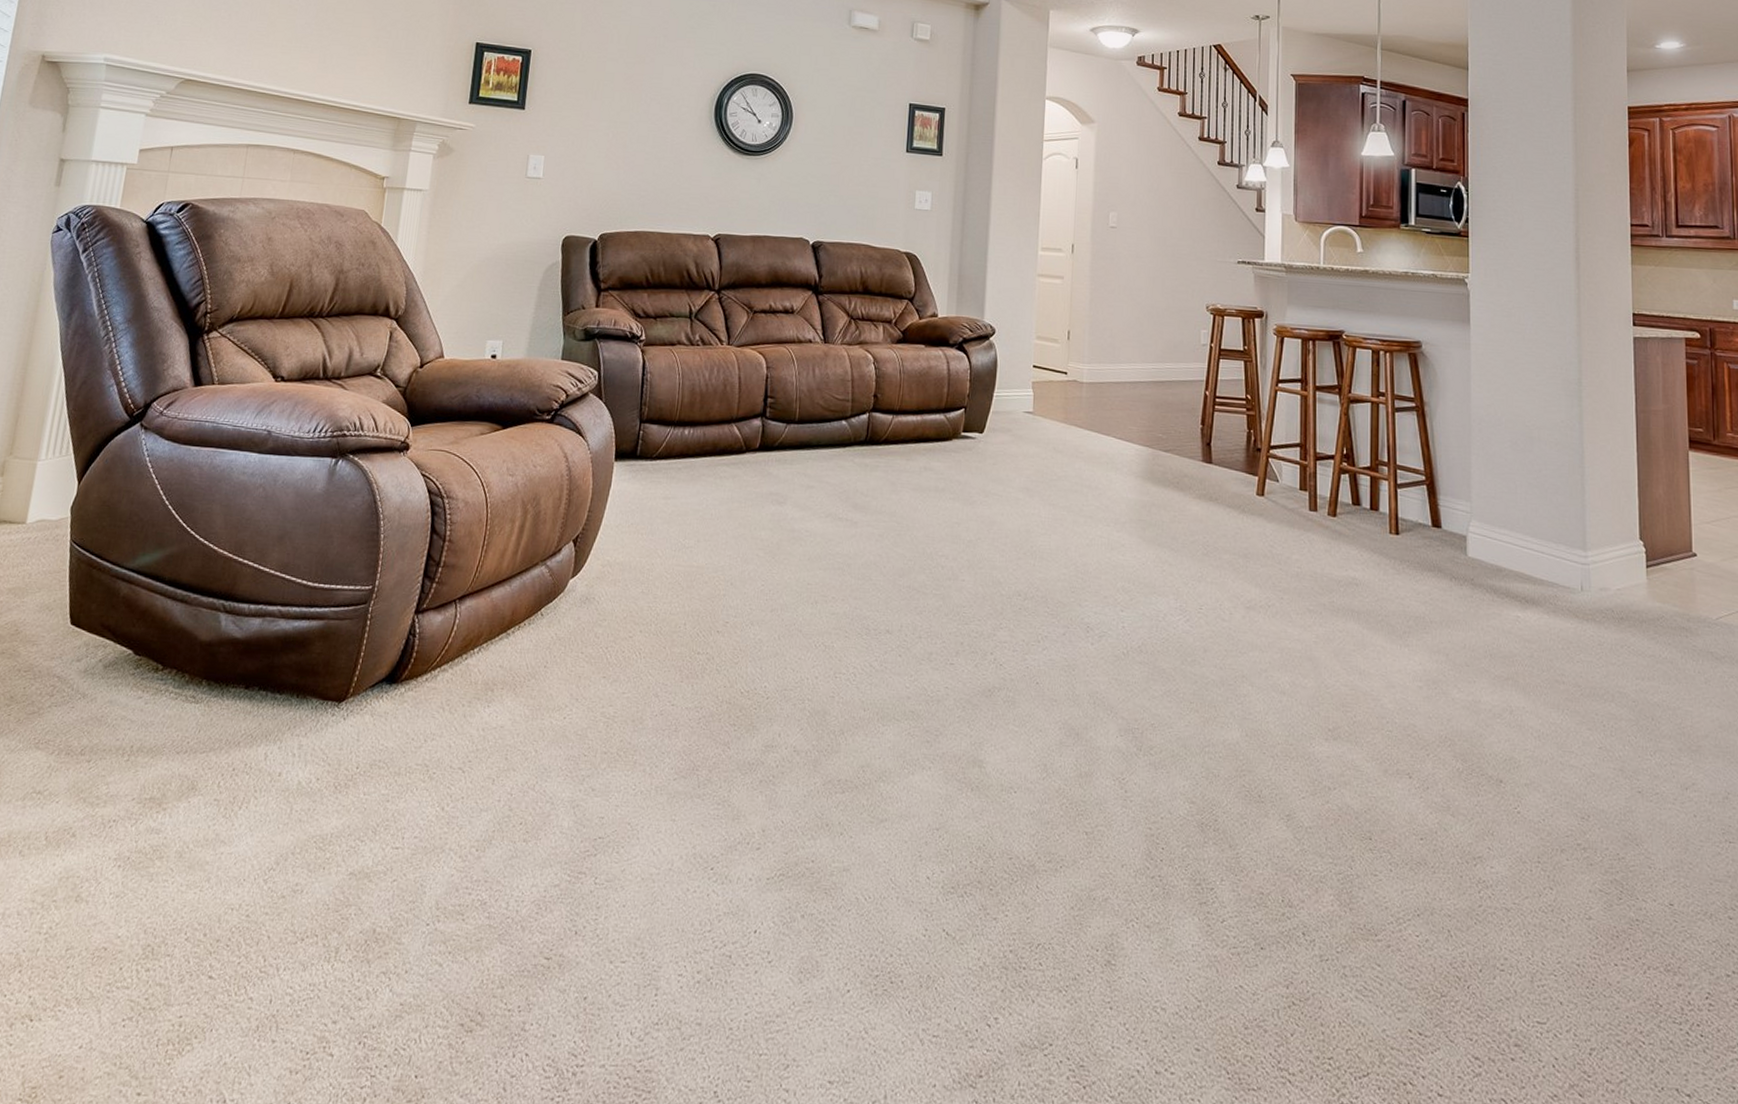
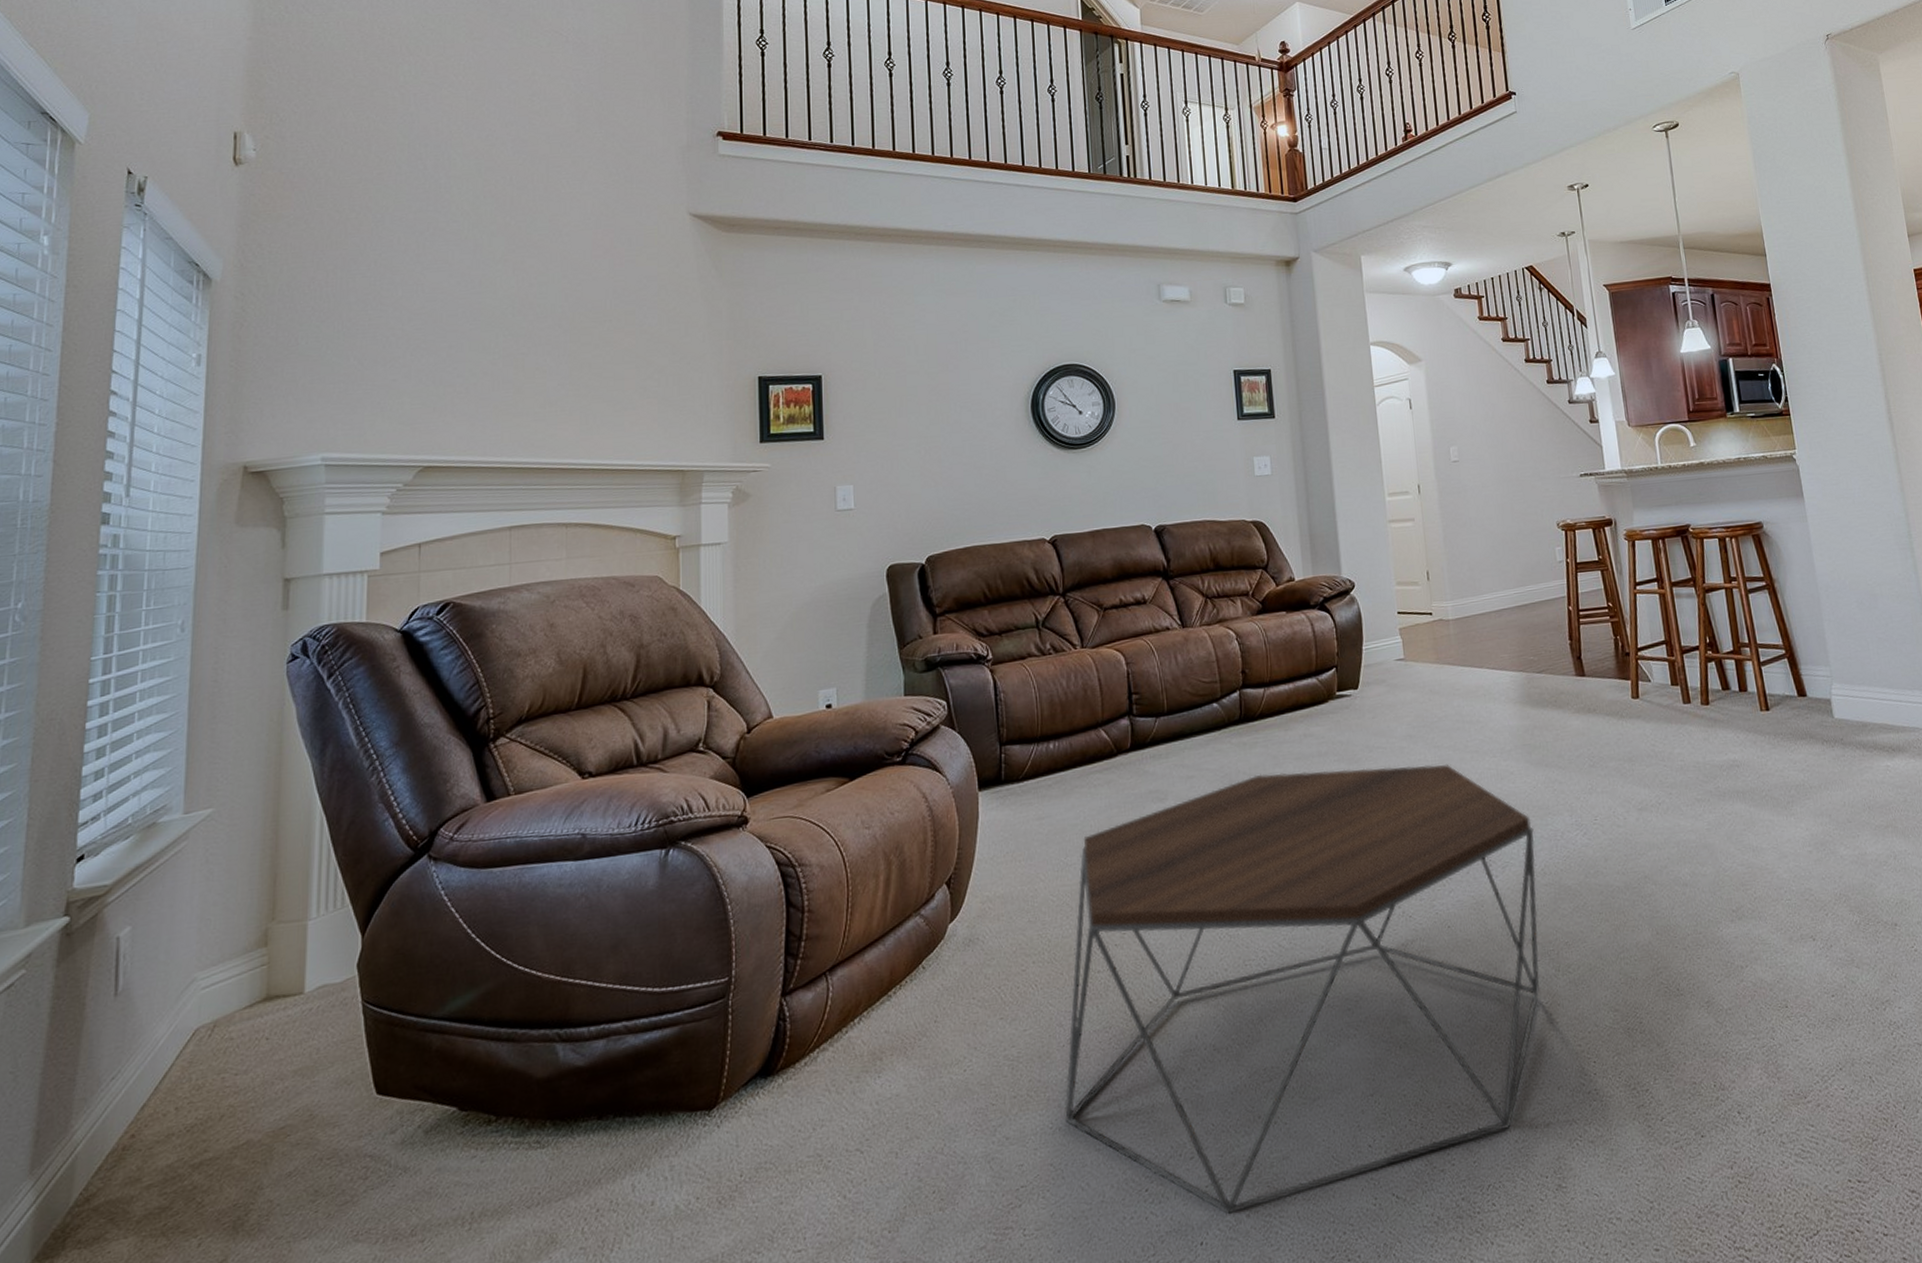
coffee table: none [646,497,1136,910] -> present [1064,763,1540,1214]

